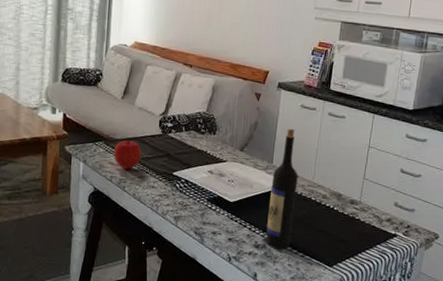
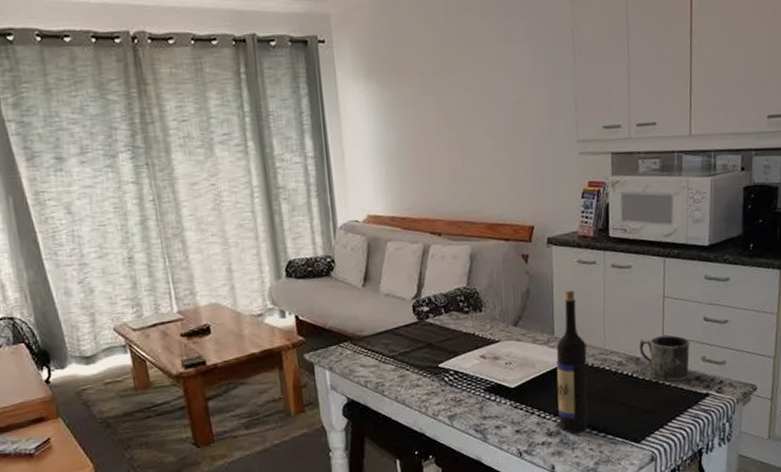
fruit: present [114,139,142,169] -> none [364,334,398,370]
mug: none [342,178,386,221] -> present [639,335,690,383]

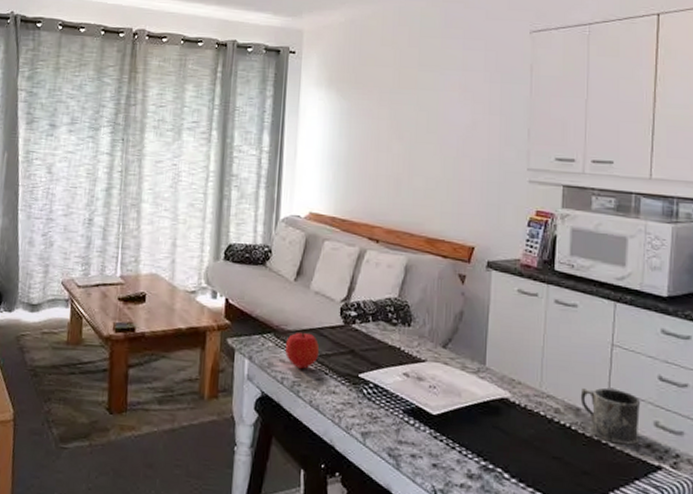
fruit: none [364,334,398,370] -> present [285,331,320,369]
wine bottle: present [556,290,588,434] -> none [482,319,520,482]

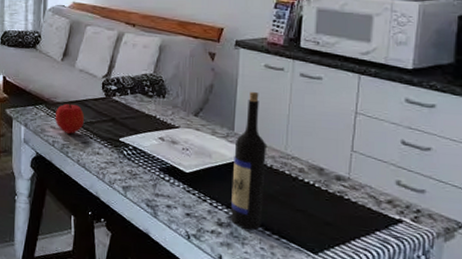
wine bottle: none [482,319,520,482] -> present [231,91,266,230]
mug: present [580,388,641,447] -> none [324,150,383,202]

